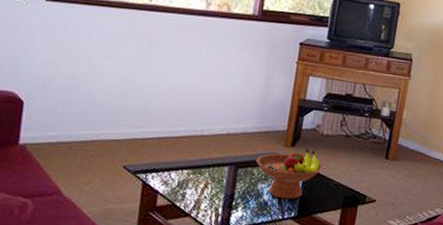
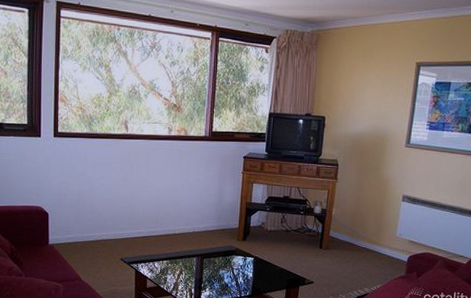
fruit bowl: present [256,148,324,199] -> none [217,241,270,282]

